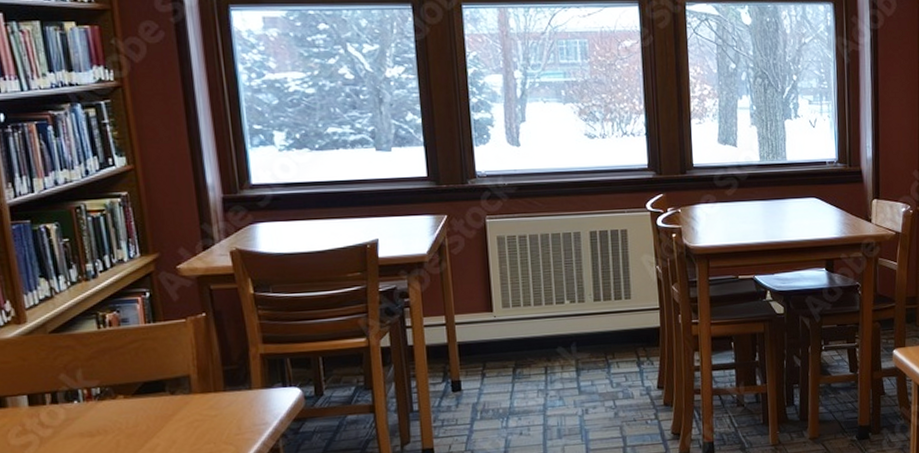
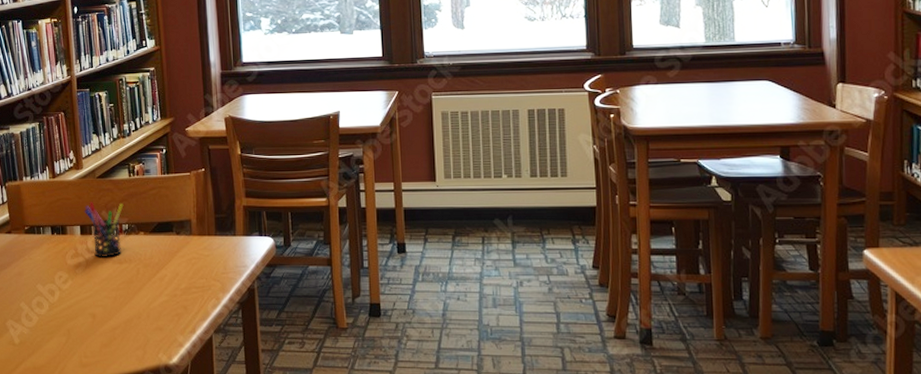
pen holder: none [32,361,92,432] -> present [84,202,124,258]

